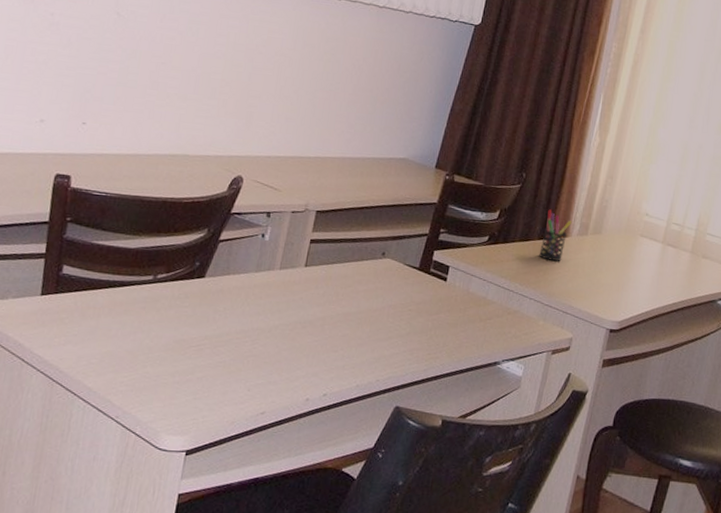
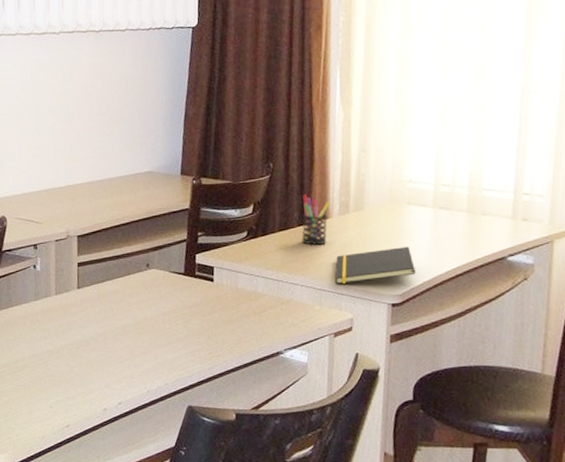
notepad: none [563,274,637,305] -> present [335,246,416,284]

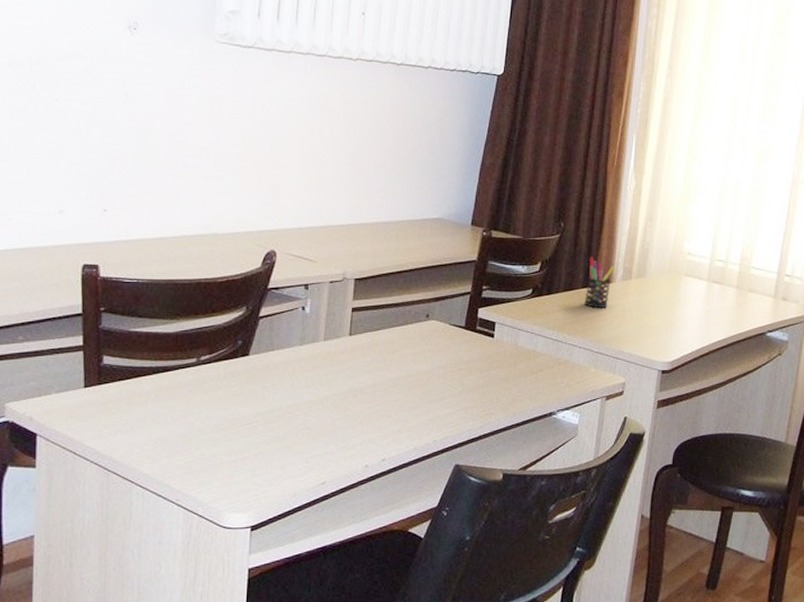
notepad: present [335,246,416,284] -> none [612,316,686,348]

